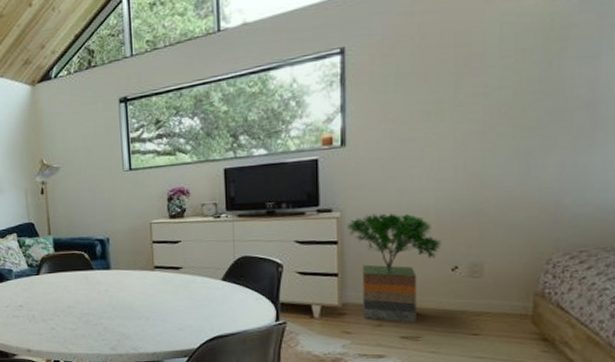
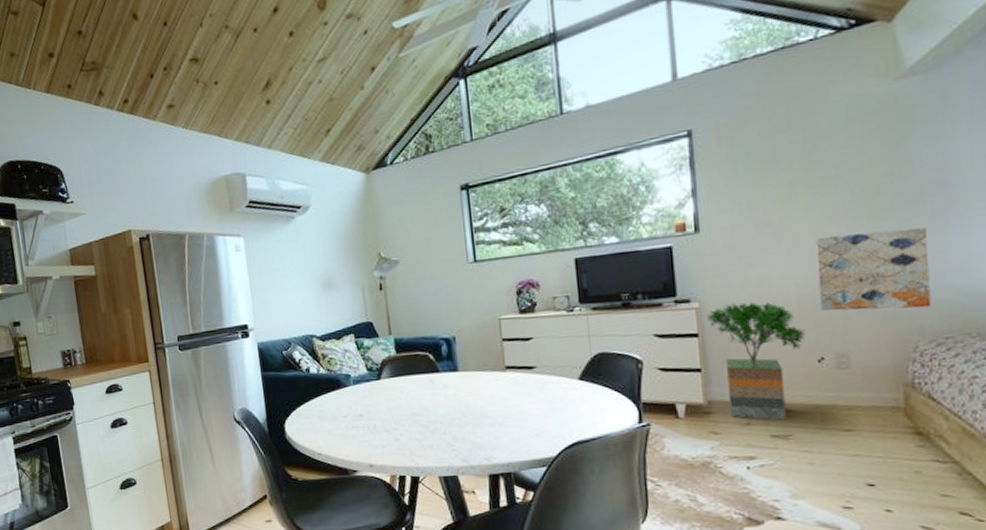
wall art: none [458,144,572,223] -> present [816,227,931,311]

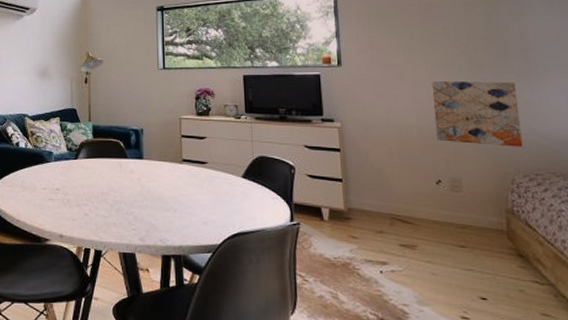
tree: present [706,301,806,420] -> none [346,126,426,232]

